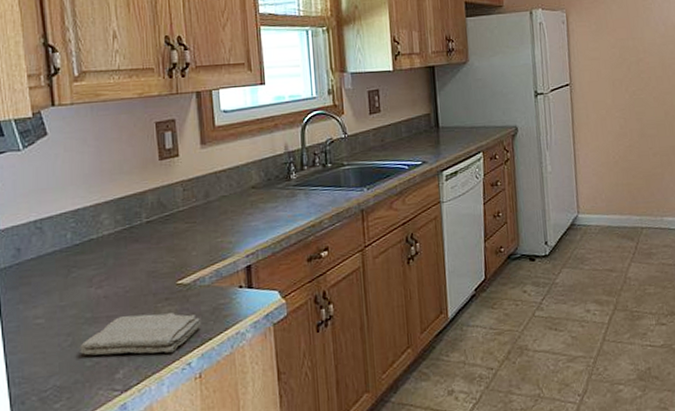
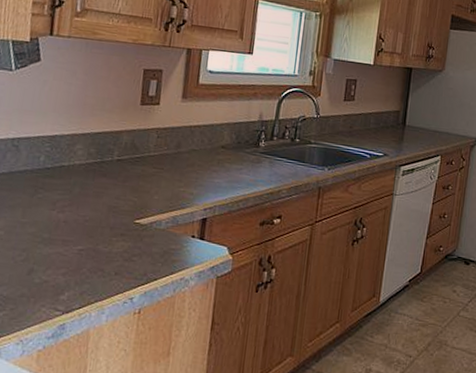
washcloth: present [80,313,202,356] -> none [31,242,151,285]

